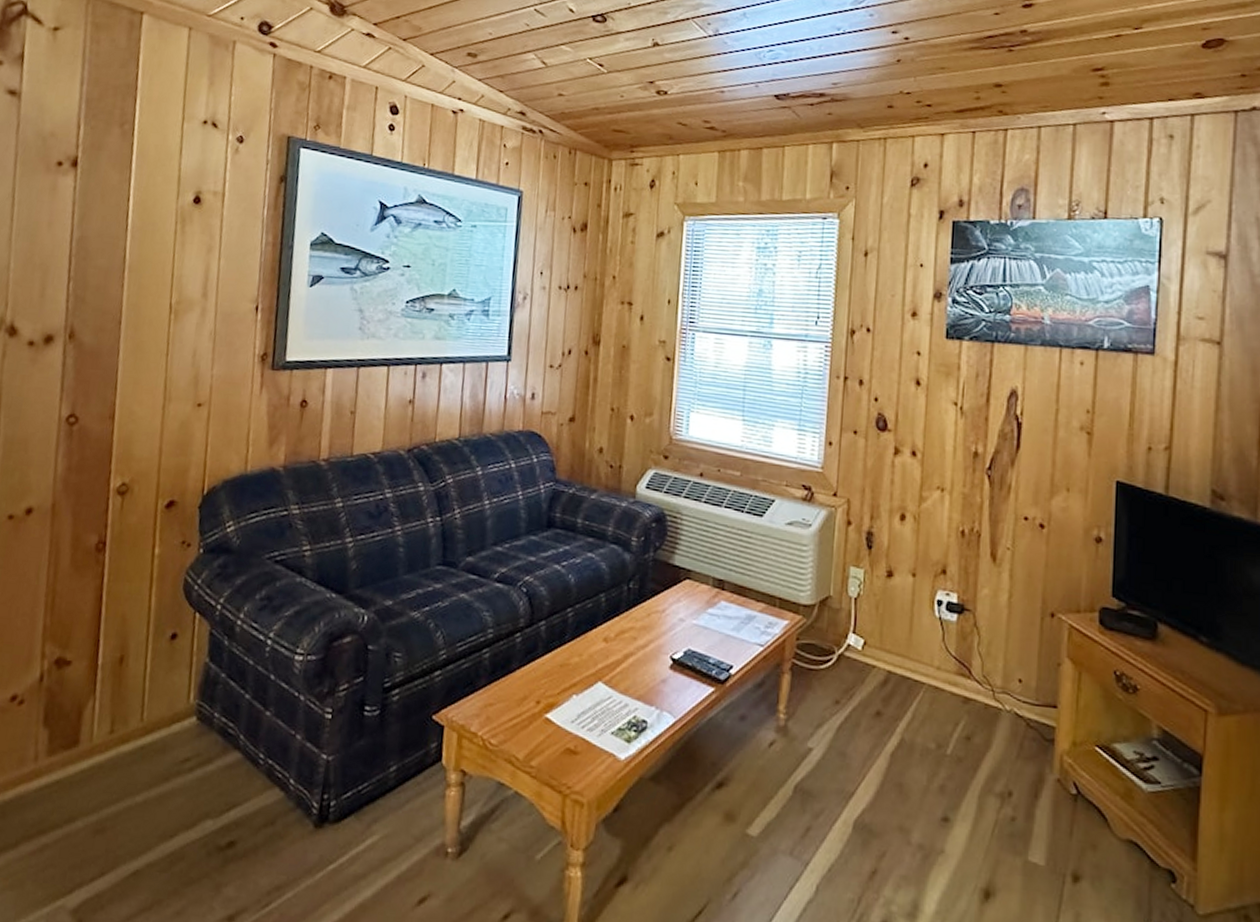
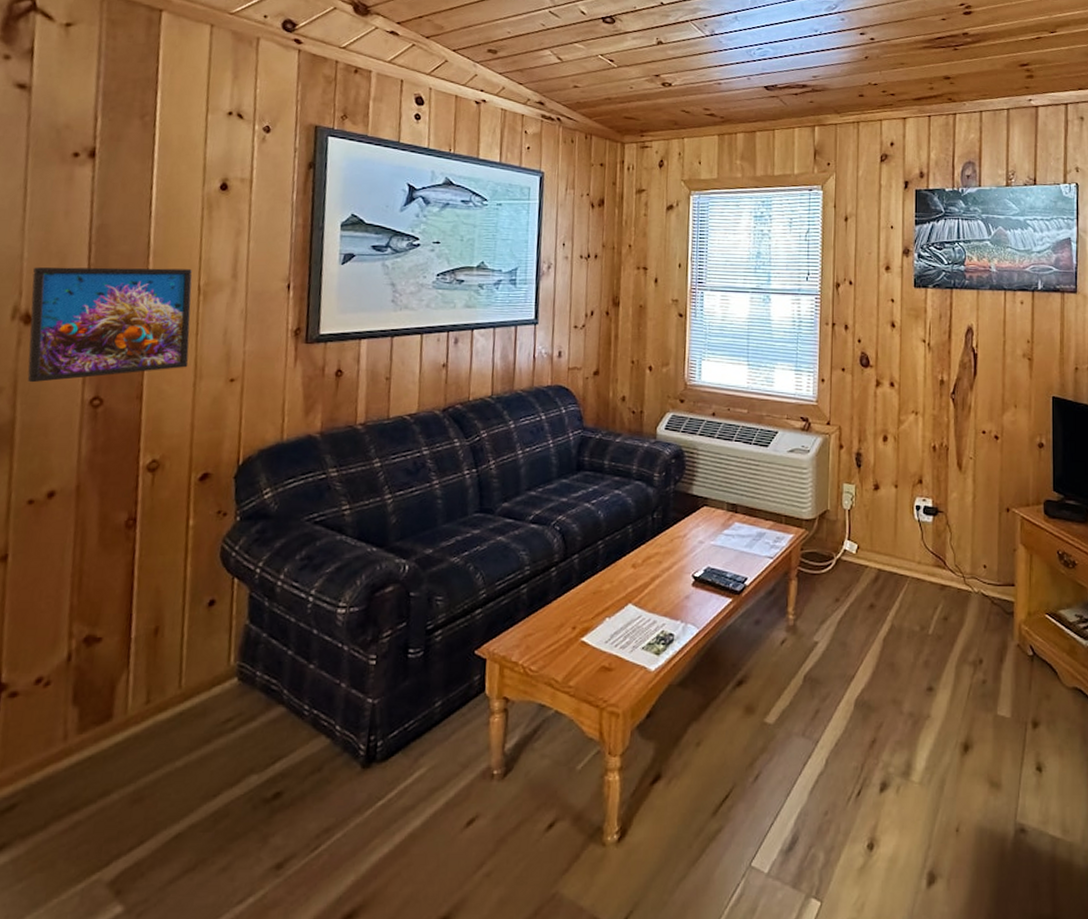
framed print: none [10,278,165,397] -> present [27,267,193,383]

